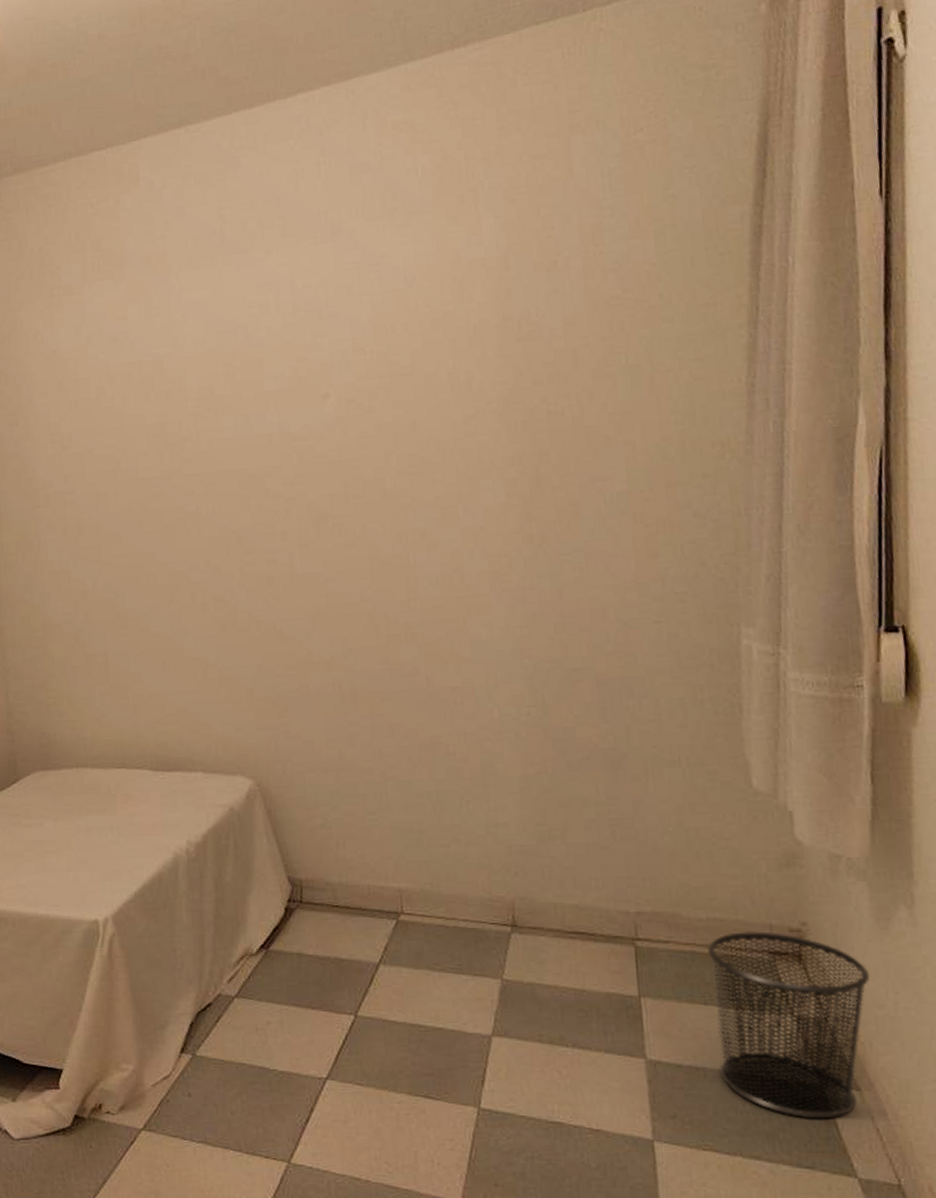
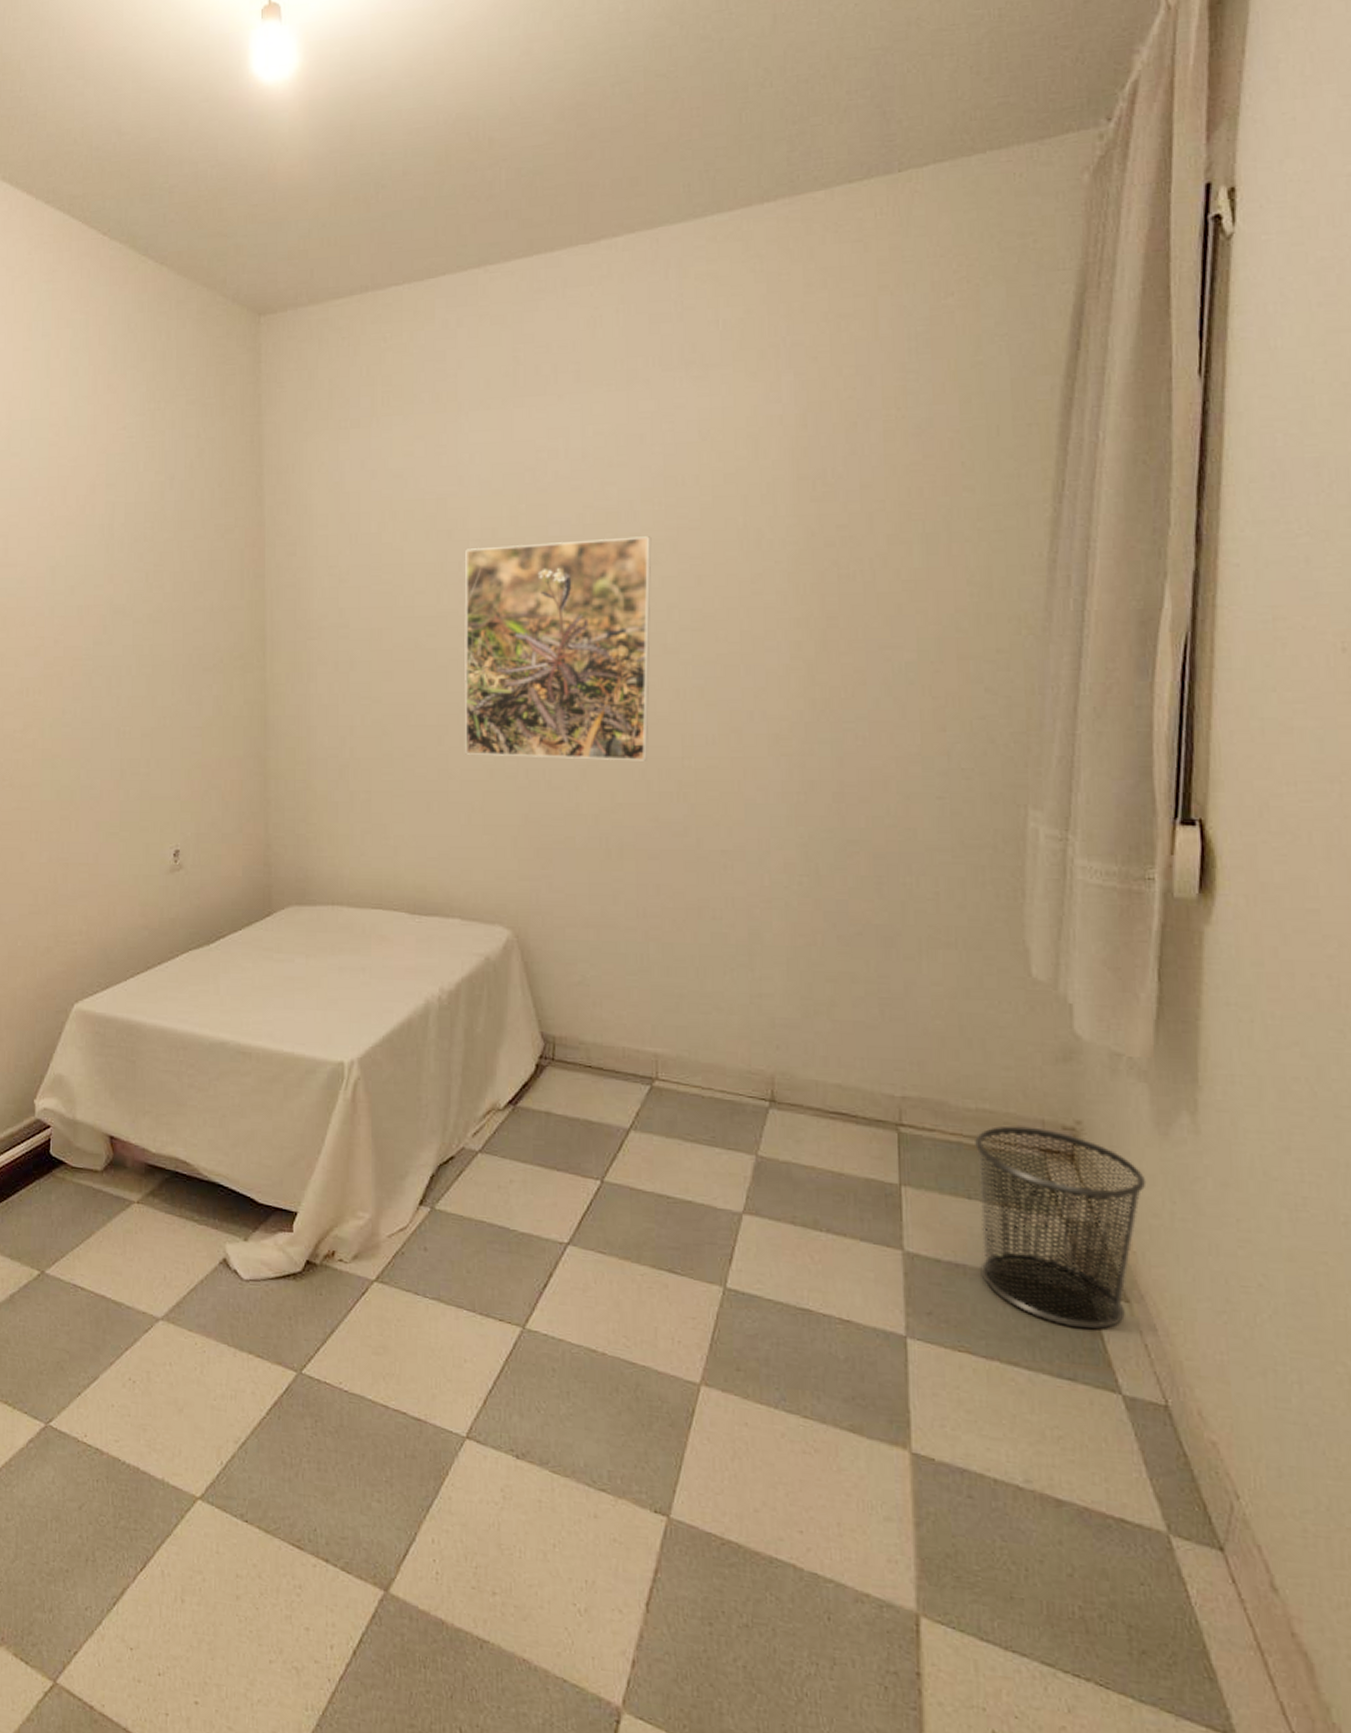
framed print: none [184,385,374,611] -> present [464,536,652,761]

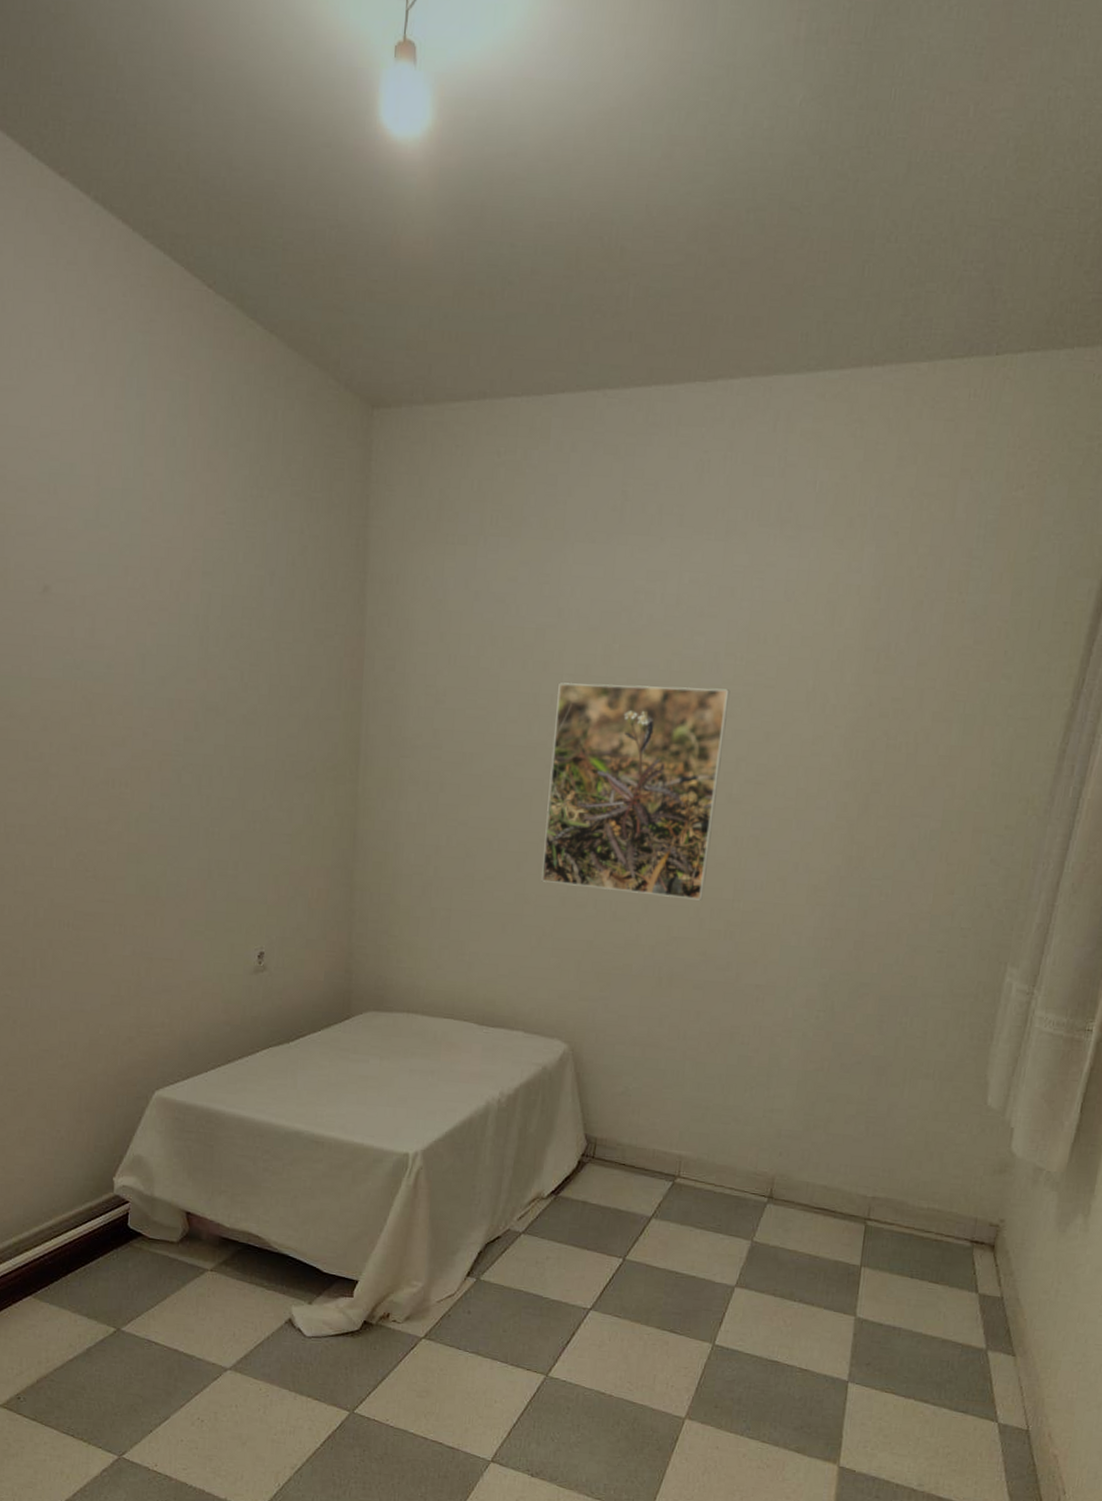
waste bin: present [975,1125,1147,1330] -> none [911,1222,1044,1376]

